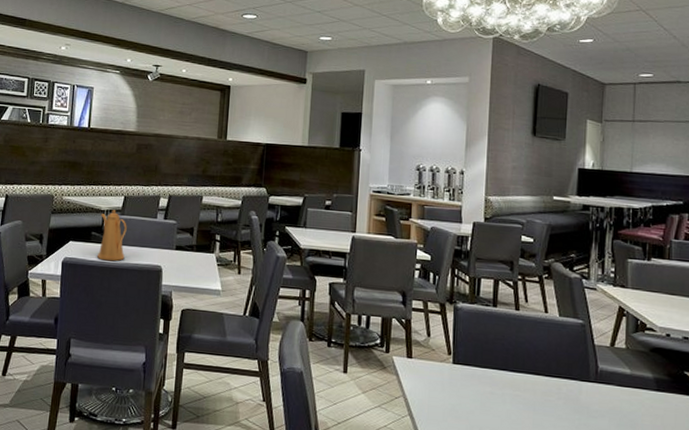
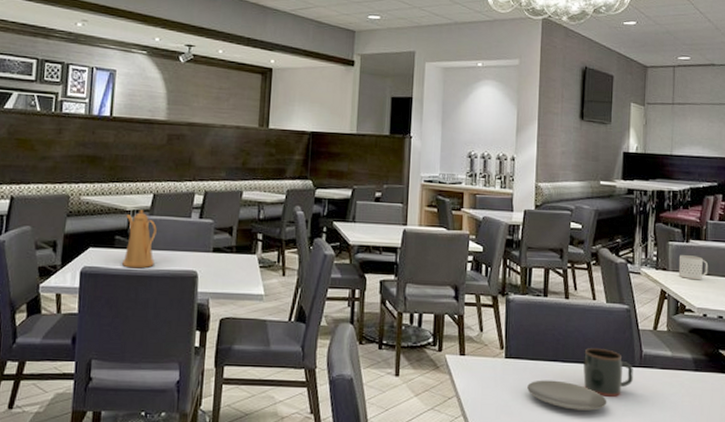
plate: none [475,387,560,422] -> present [527,380,607,411]
mug: none [534,359,588,410] -> present [583,347,633,397]
mug: none [638,273,673,300] -> present [678,255,709,280]

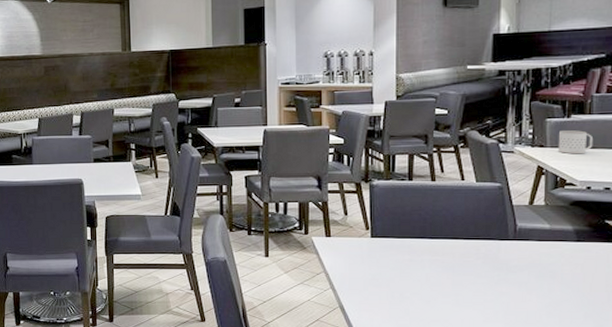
coffee pot: present [122,210,157,269] -> none [19,132,46,180]
plate: present [527,380,607,411] -> none [395,255,479,281]
mug: present [583,347,633,397] -> none [452,224,507,268]

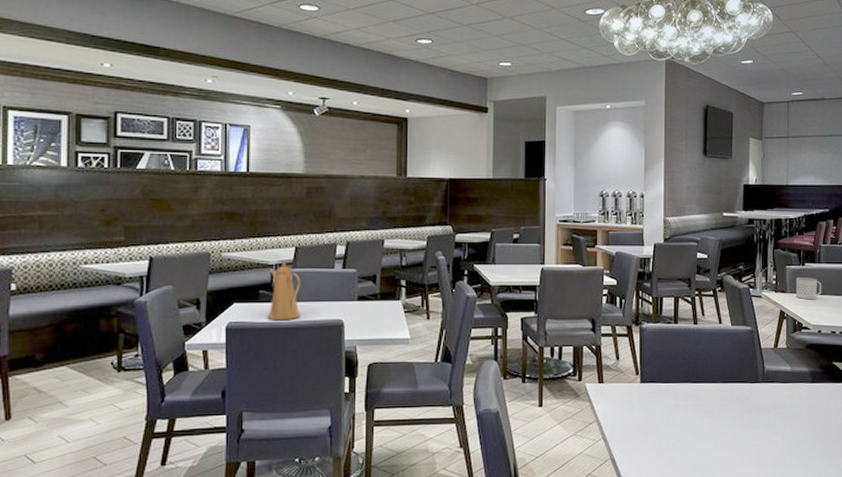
coffee pot: none [19,132,46,180] -> present [268,263,301,321]

